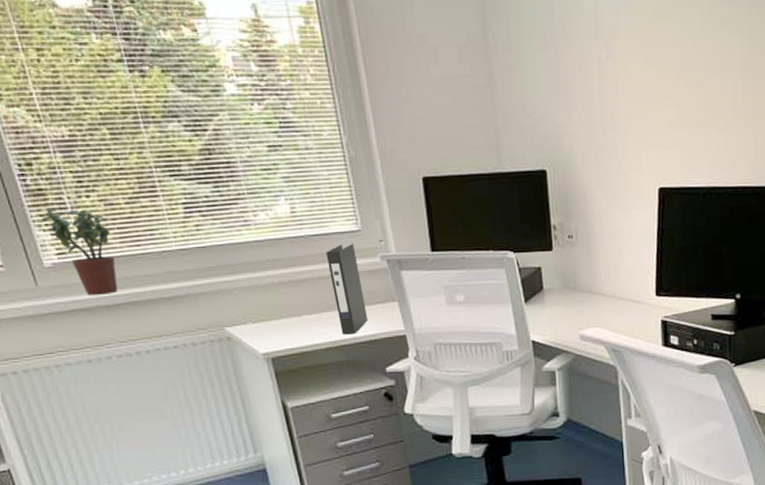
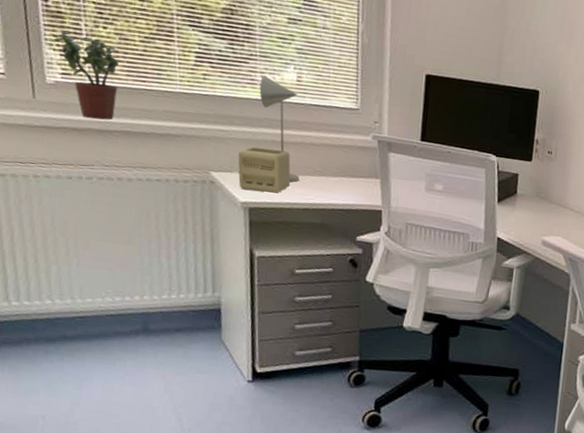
desk organizer: none [248,290,308,339] -> present [238,147,291,193]
desk lamp: none [253,214,316,322] -> present [259,75,300,182]
binder: present [325,244,369,335] -> none [321,118,350,201]

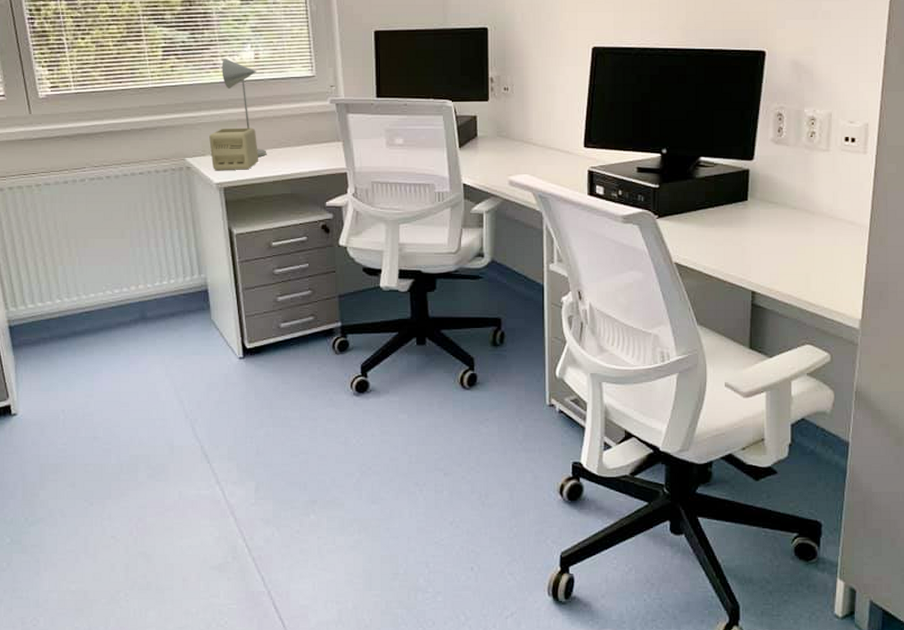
potted plant: present [54,31,119,121] -> none [42,47,99,125]

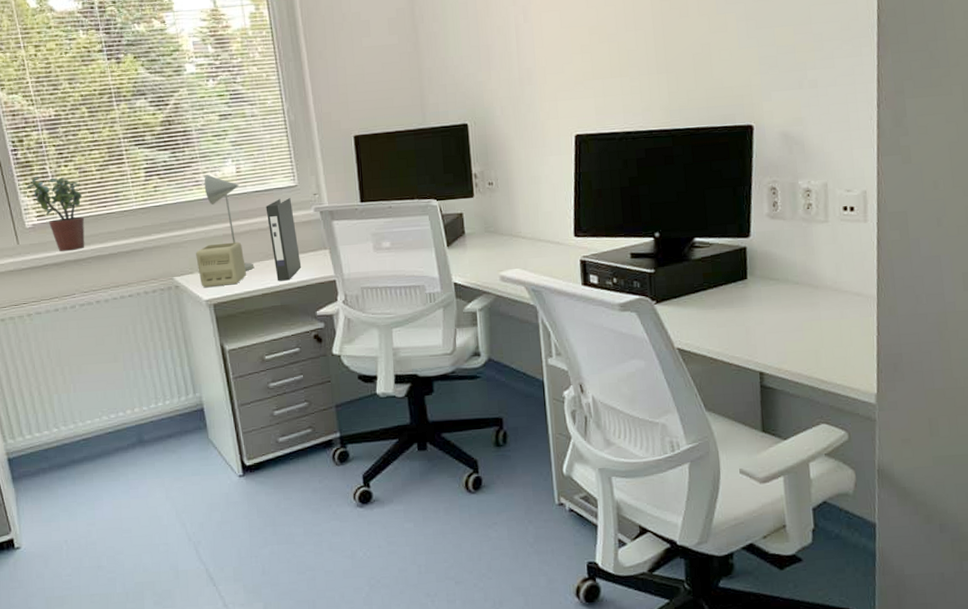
potted plant: none [42,47,99,125] -> present [27,177,85,252]
binder: none [282,88,314,170] -> present [265,198,302,281]

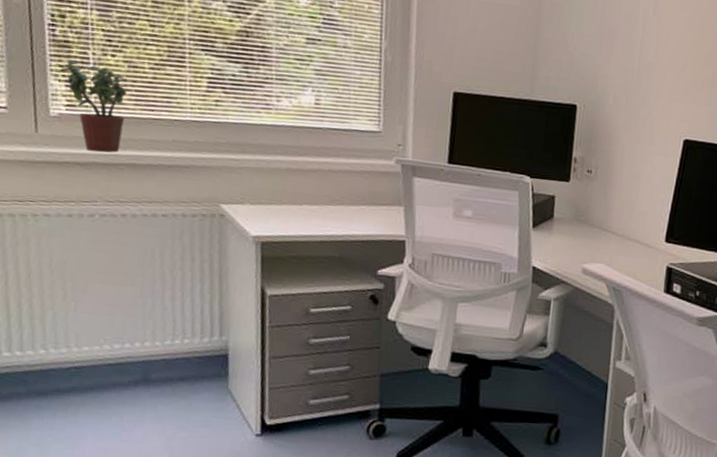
desk organizer: present [196,242,247,287] -> none [250,176,307,225]
desk lamp: present [204,175,255,270] -> none [274,99,317,213]
binder: present [265,198,302,281] -> none [339,142,372,232]

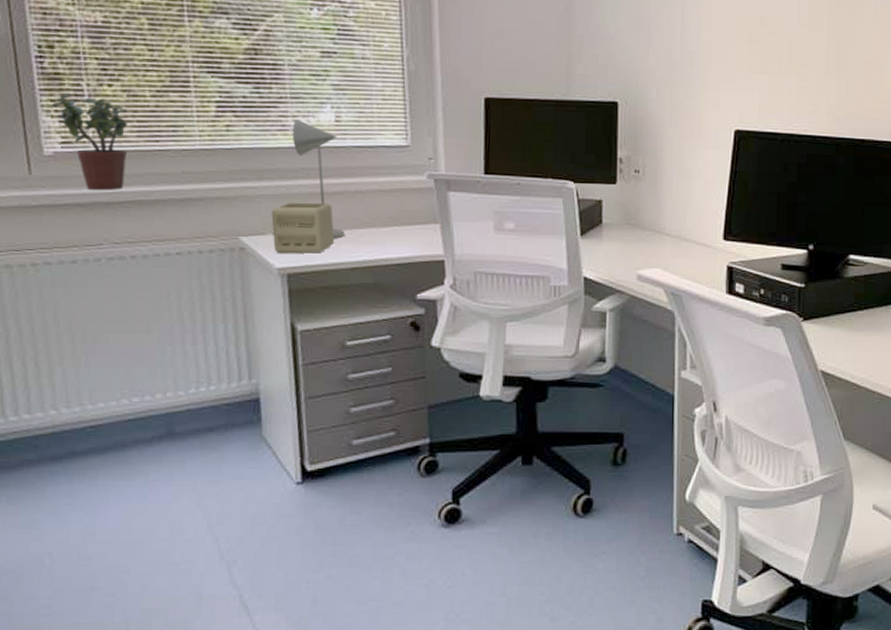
desk organizer: none [250,176,307,225] -> present [271,202,335,254]
desk lamp: none [274,99,317,213] -> present [292,119,346,238]

